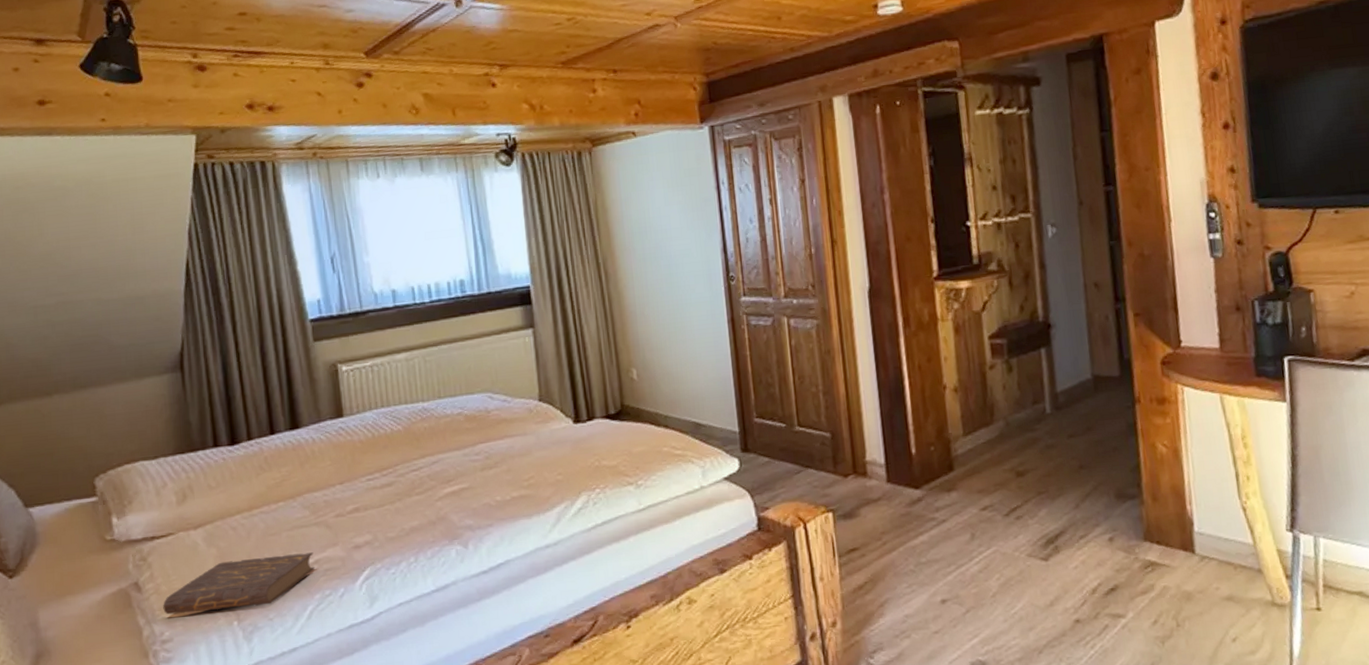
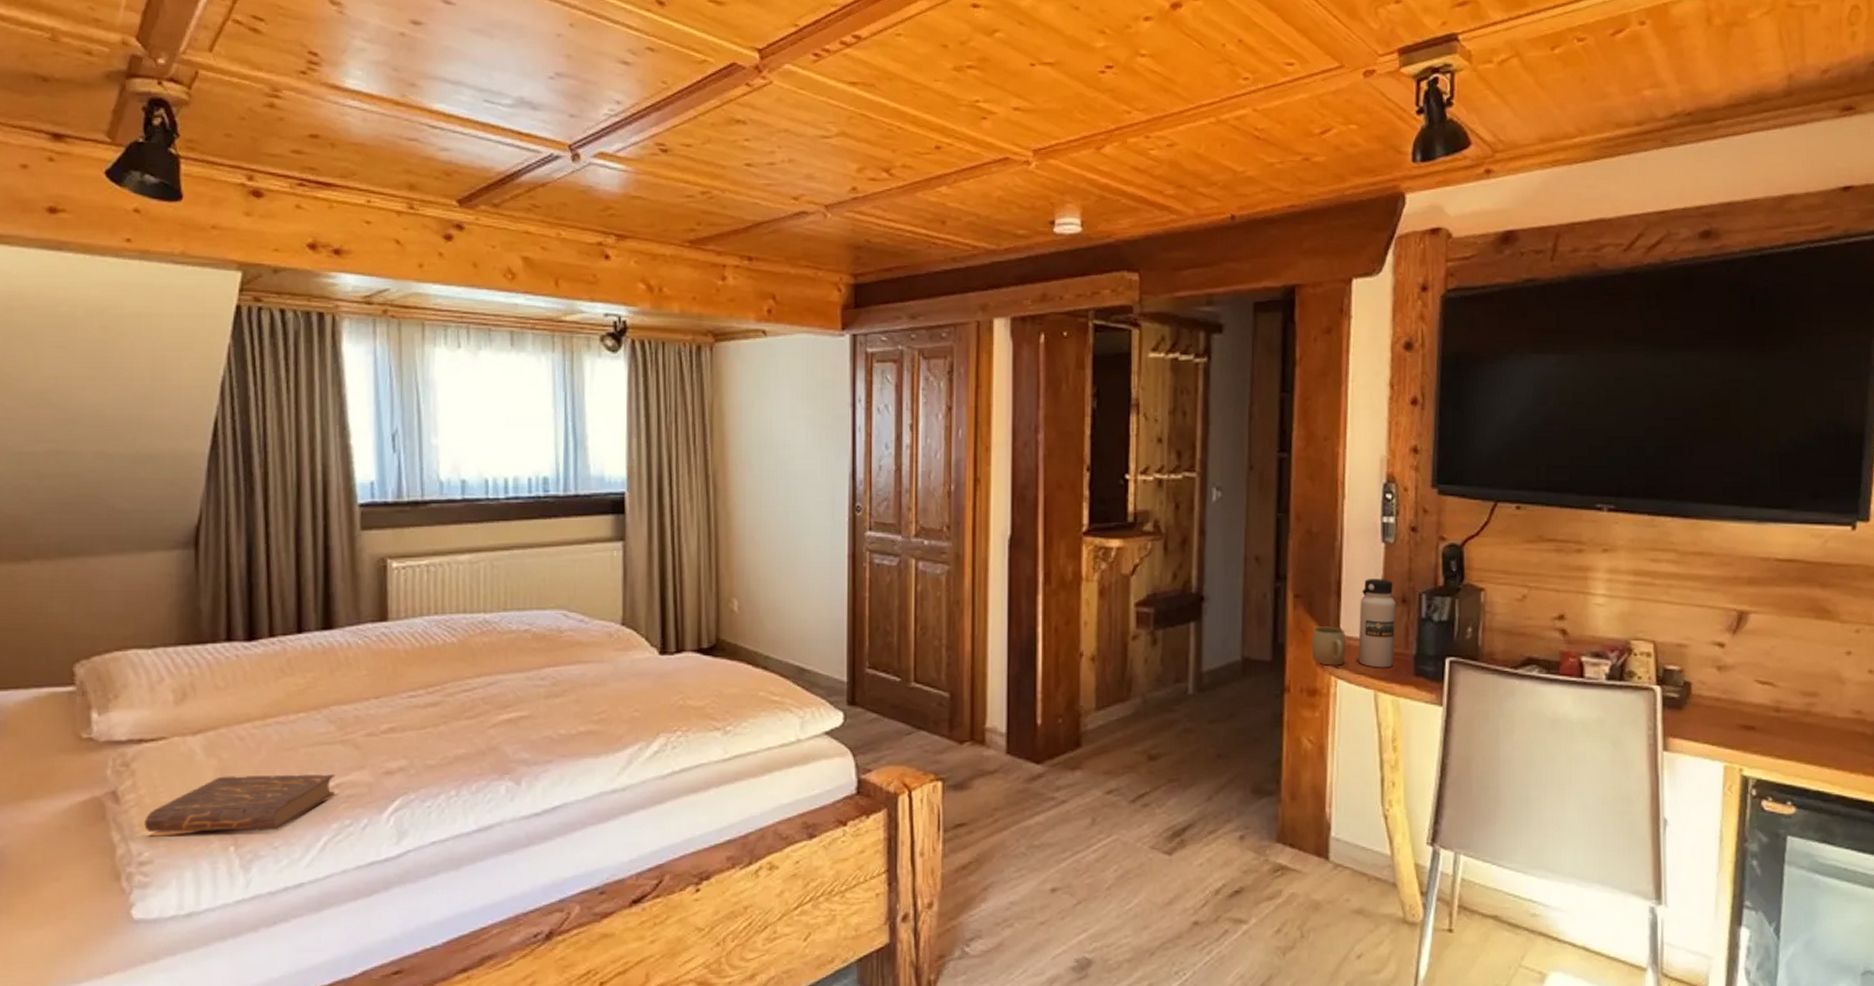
mug: none [1154,339,1189,375] -> present [1311,626,1347,666]
water bottle: none [1196,290,1235,373] -> present [1358,579,1396,668]

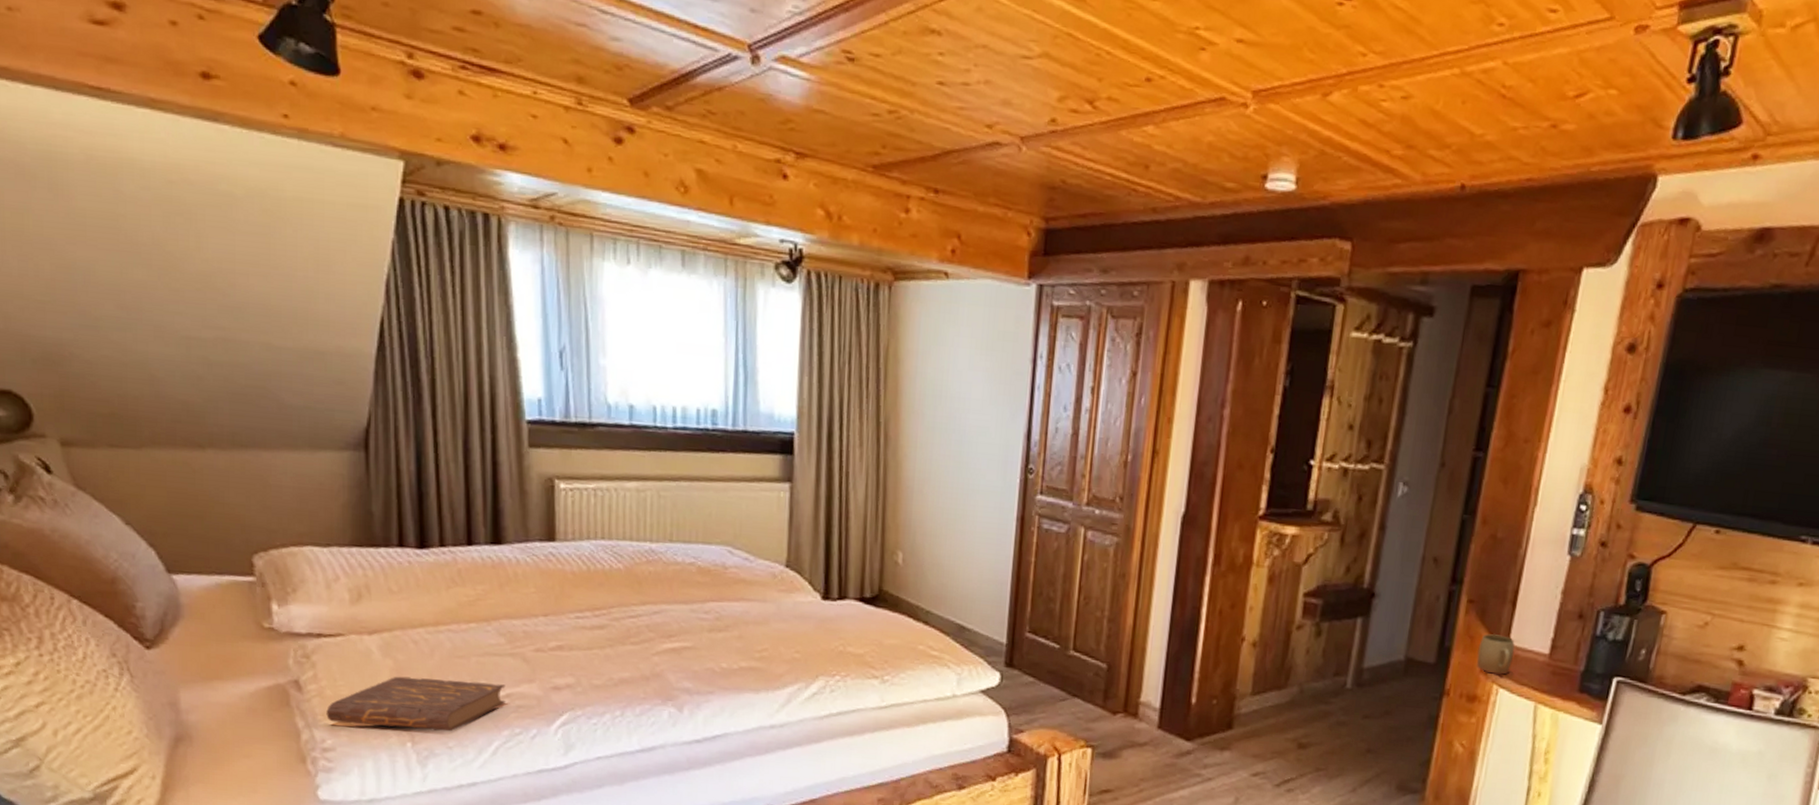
water bottle: present [1358,579,1396,668] -> none [1523,590,1572,682]

